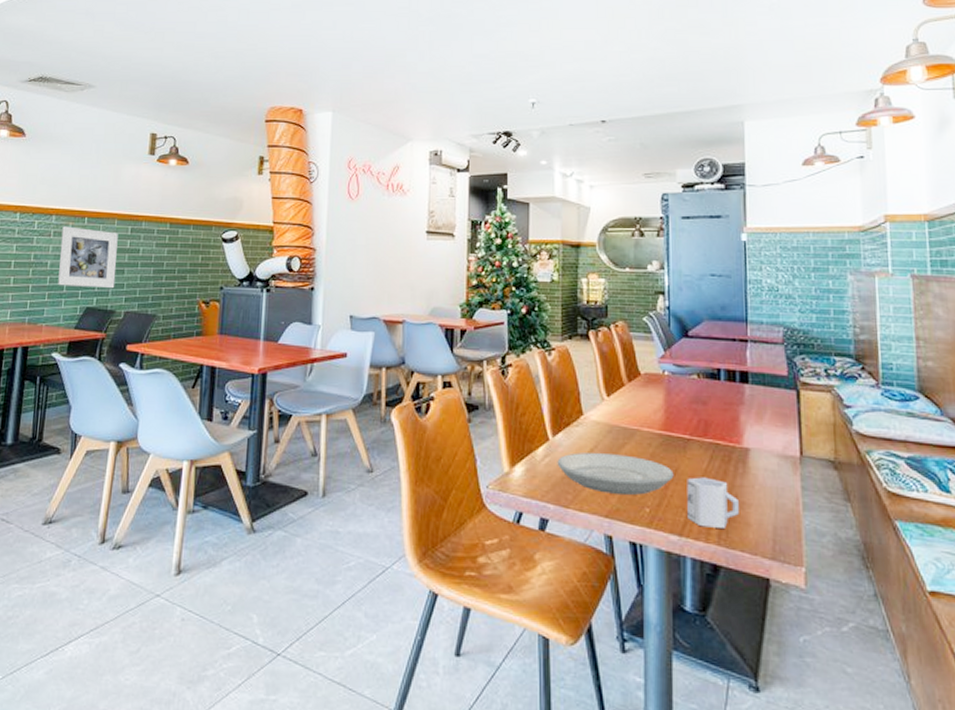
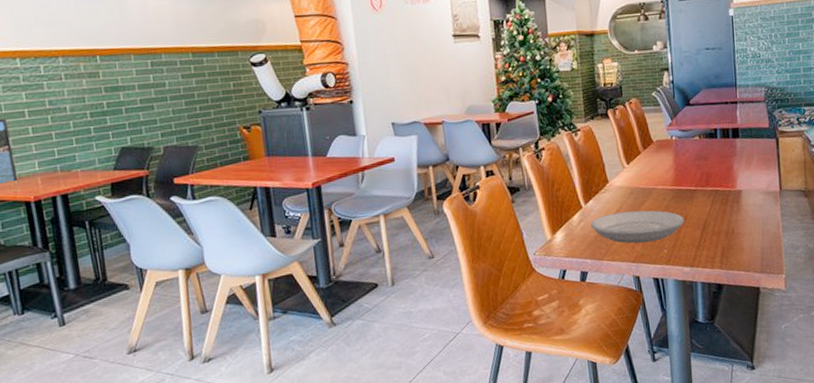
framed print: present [58,226,118,289] -> none [73,67,147,130]
cup: present [687,477,739,528] -> none [695,218,736,257]

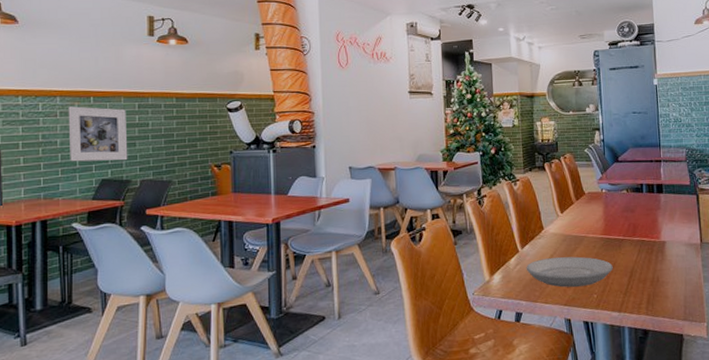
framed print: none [73,67,147,130] -> present [68,106,128,162]

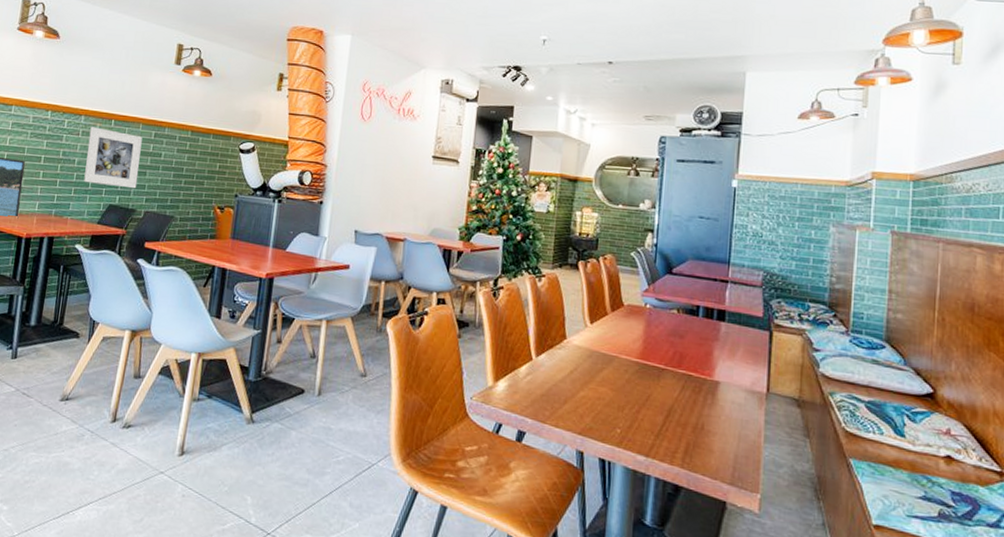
plate: present [526,256,613,288] -> none [538,373,646,417]

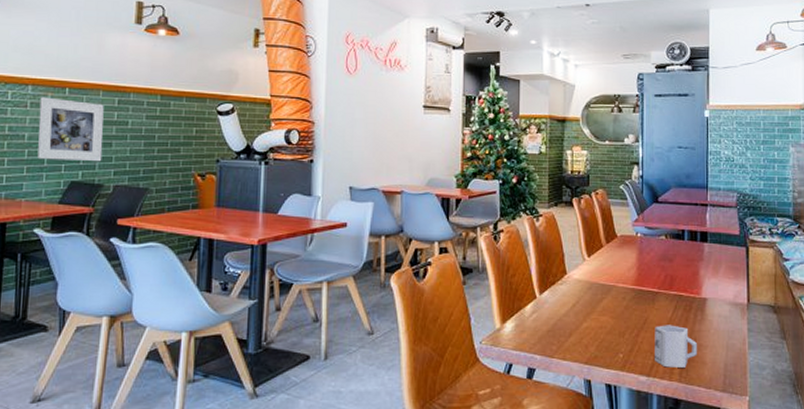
cup: none [655,404,704,453] -> present [655,325,697,368]

